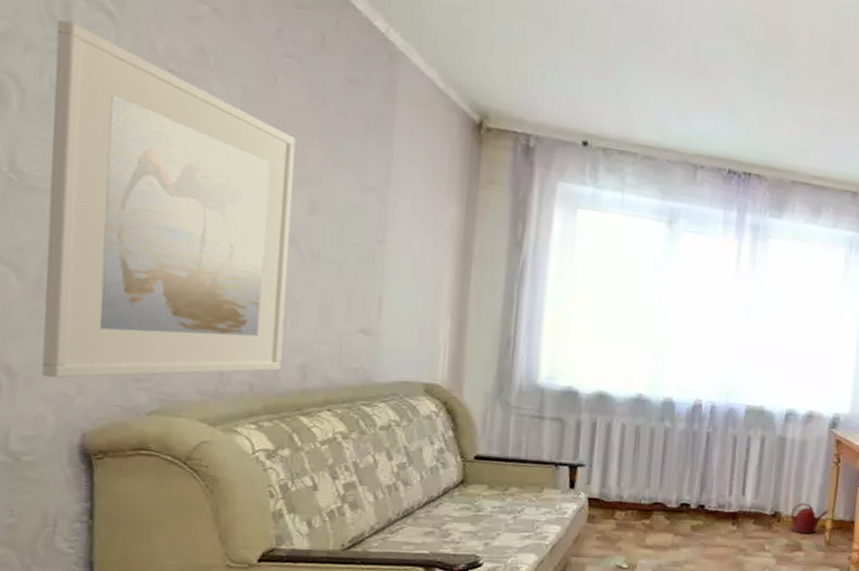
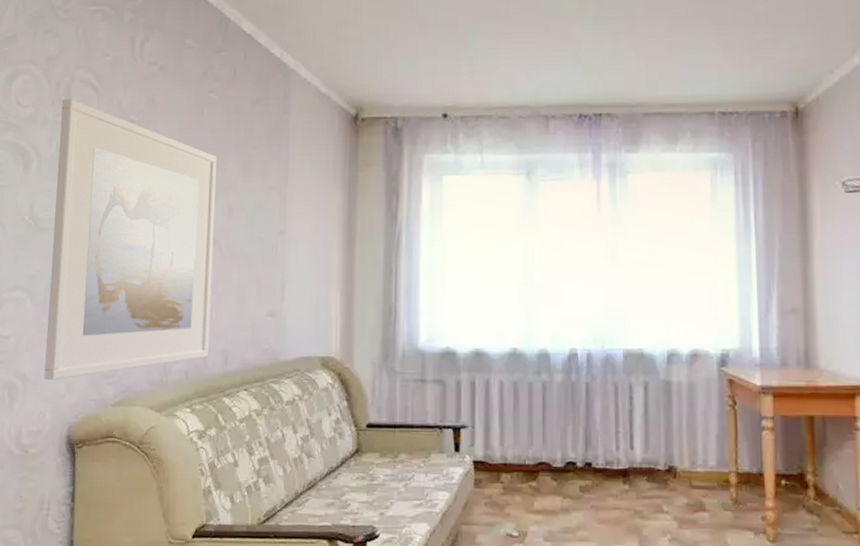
watering can: present [790,503,830,534] -> none [687,454,733,490]

